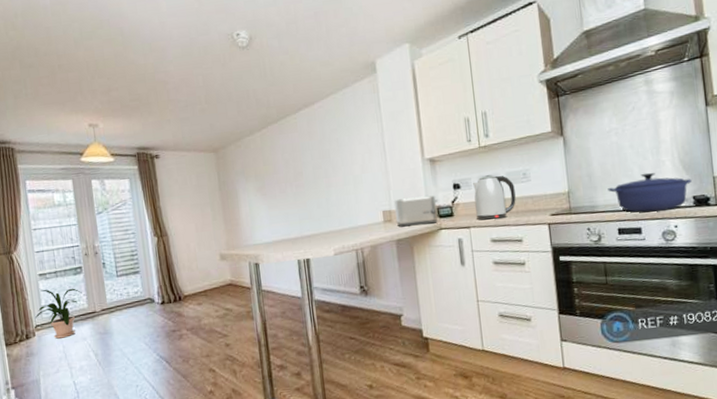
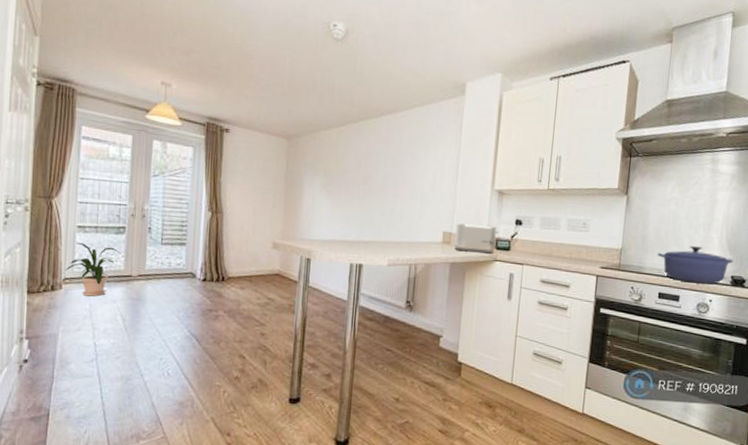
kettle: present [473,175,516,221] -> none [531,217,573,262]

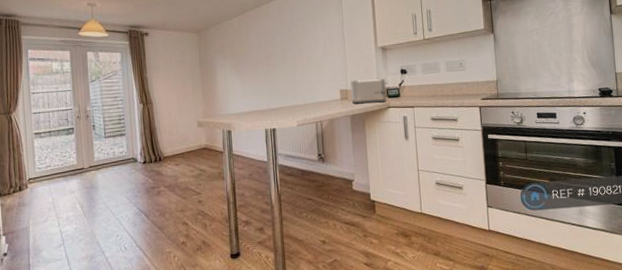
house plant: present [64,242,121,297] -> none [28,146,73,191]
cooking pot: present [657,245,733,284] -> none [529,67,598,100]

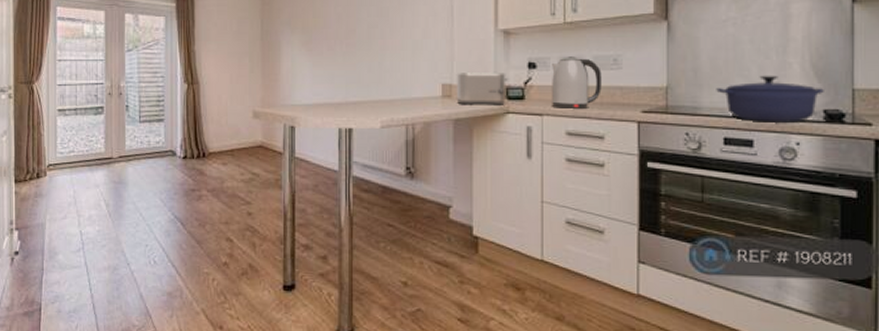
kettle: none [417,63,453,101] -> present [551,56,602,108]
cooking pot: none [529,67,598,100] -> present [716,75,824,123]

